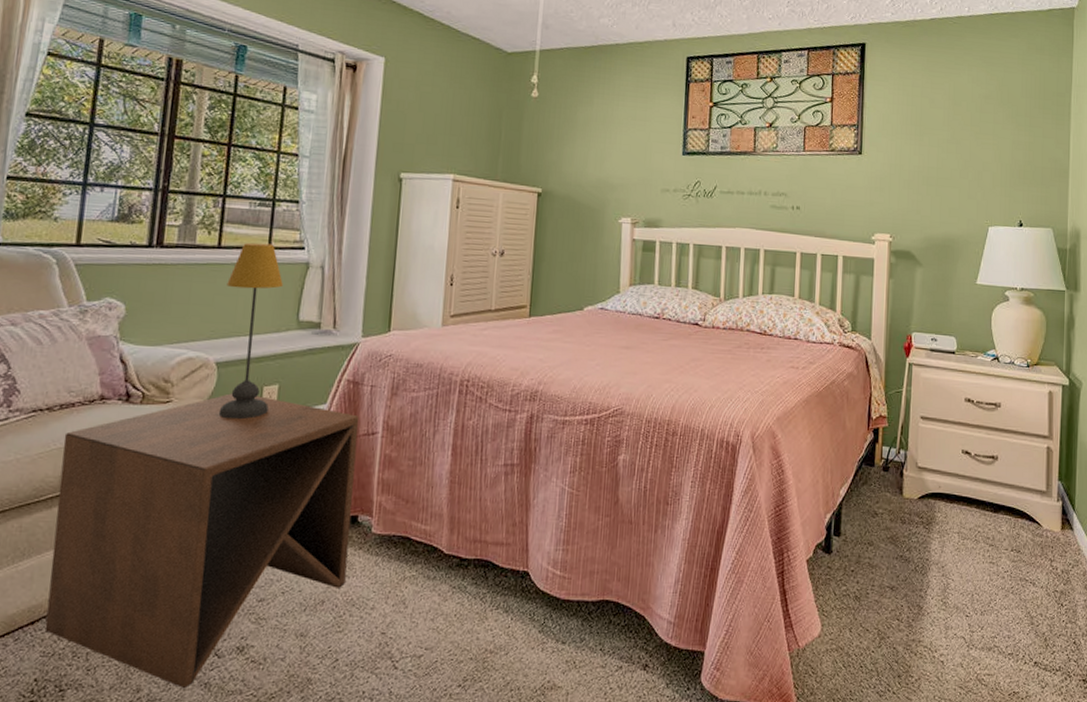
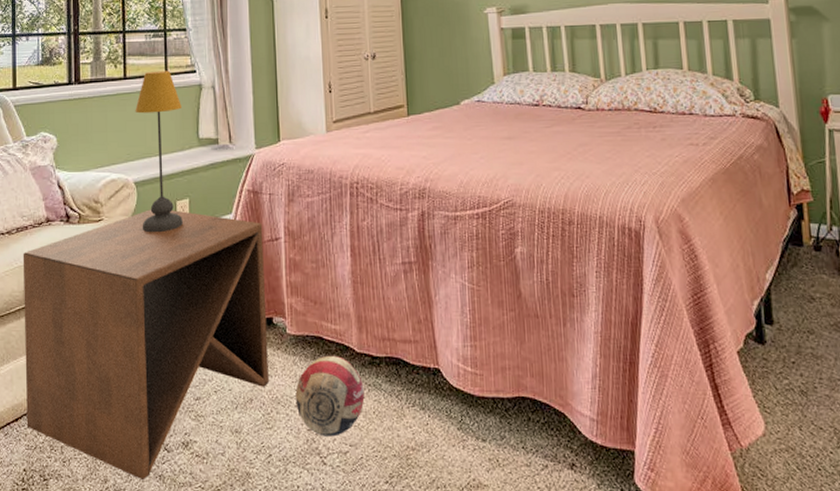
ball: none [372,556,449,640] -> present [295,355,365,437]

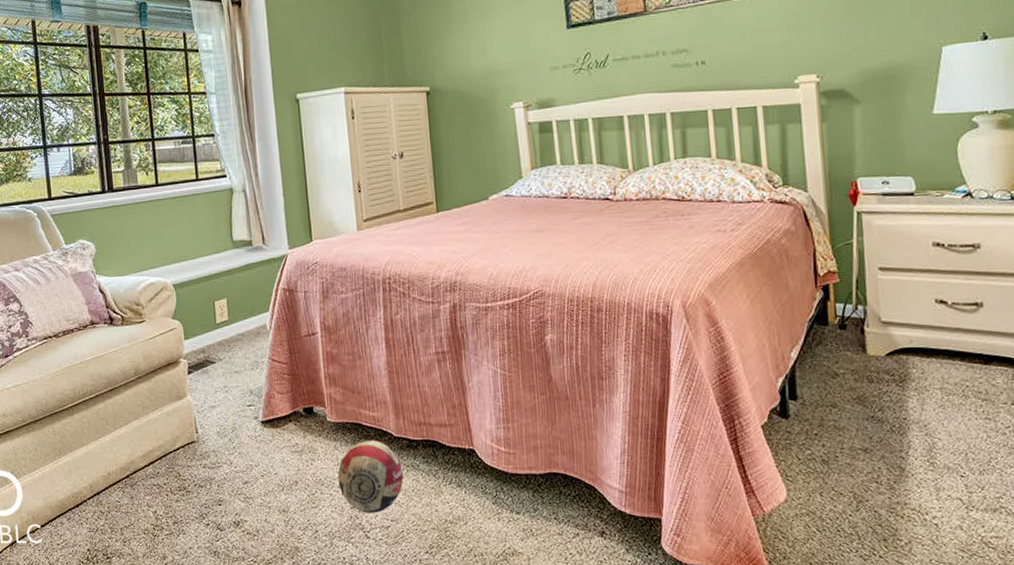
side table: present [23,209,269,481] -> none [71,310,312,557]
table lamp: present [135,70,183,233] -> none [169,176,222,332]

